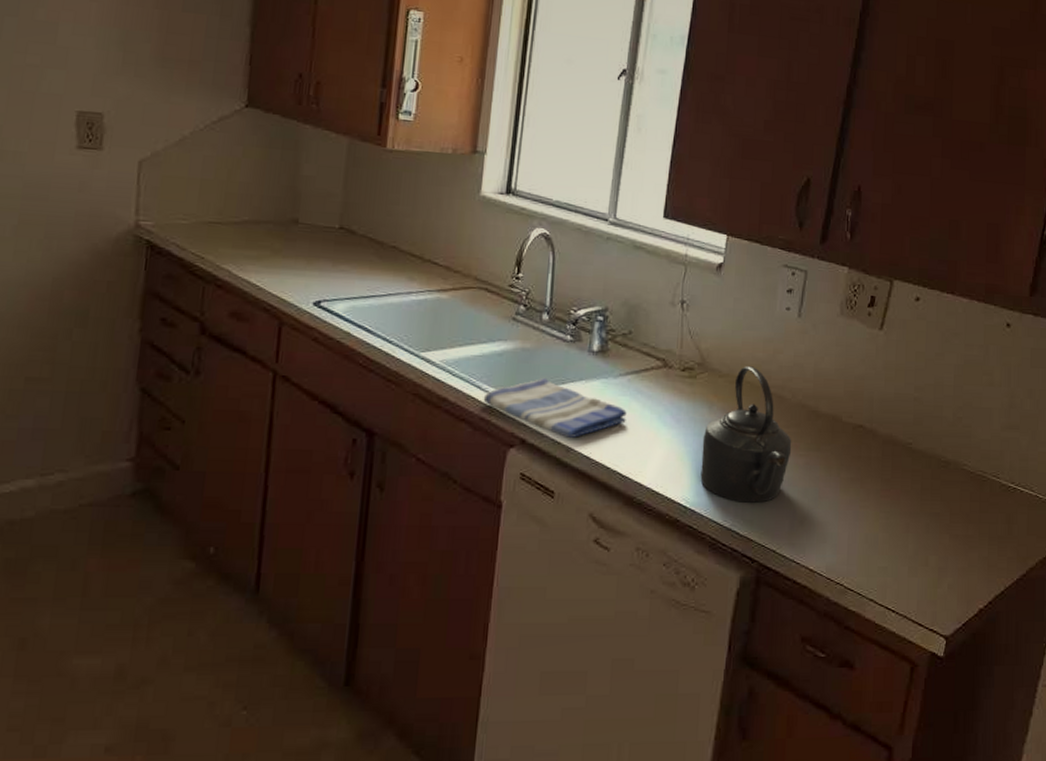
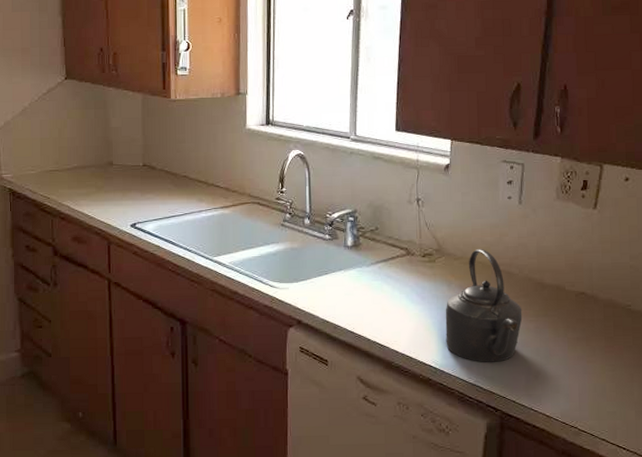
dish towel: present [483,377,627,438] -> none [265,270,380,317]

